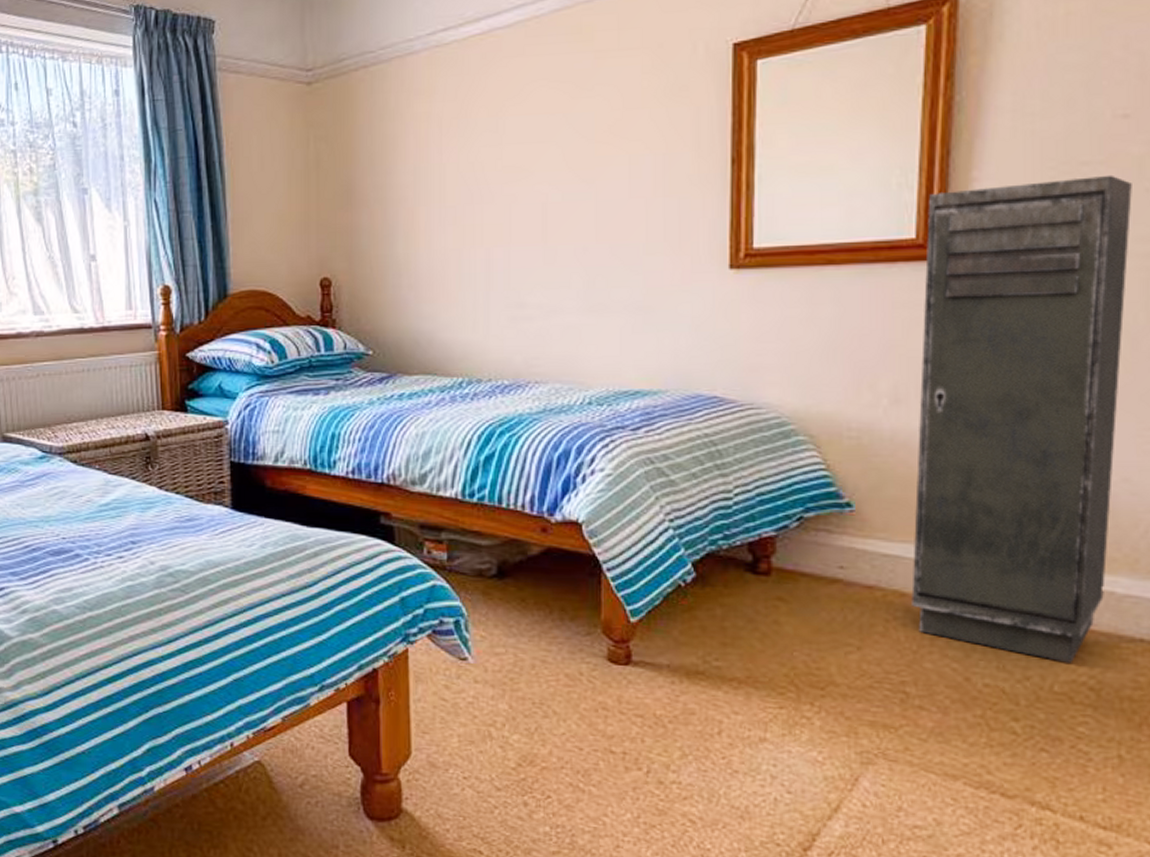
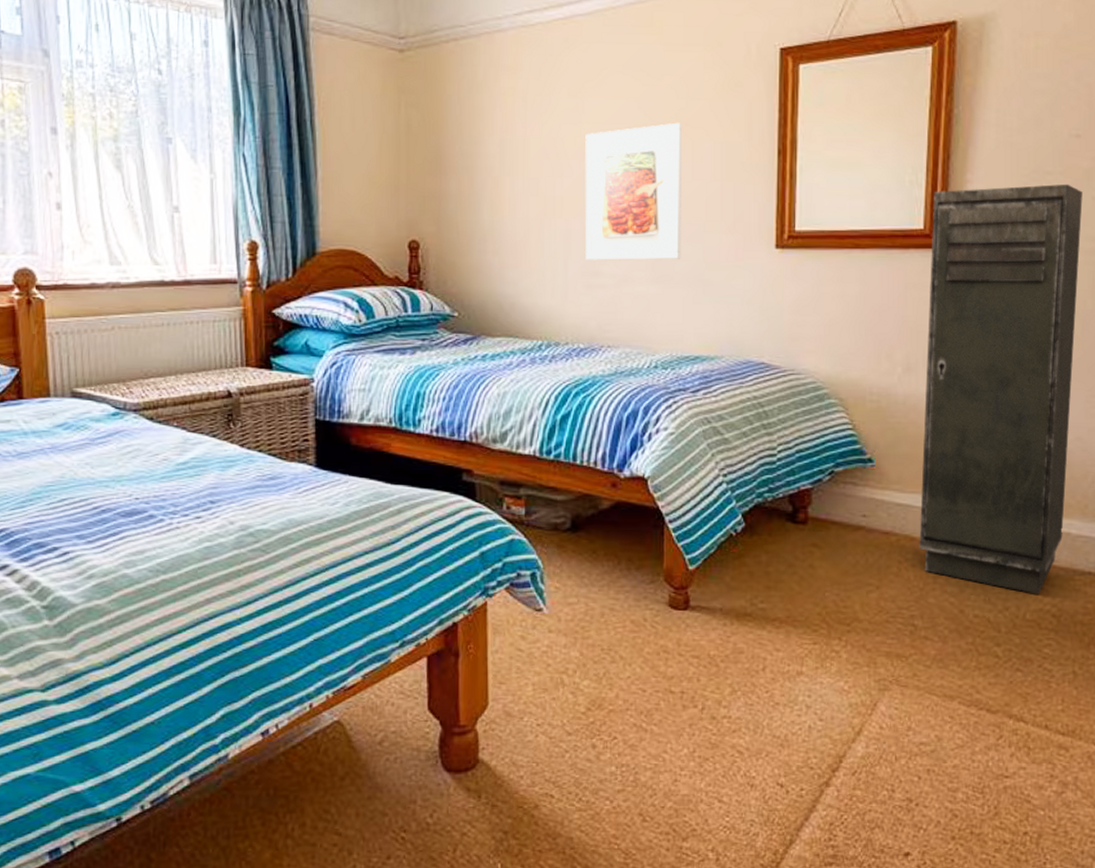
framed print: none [507,136,618,291] -> present [585,122,682,261]

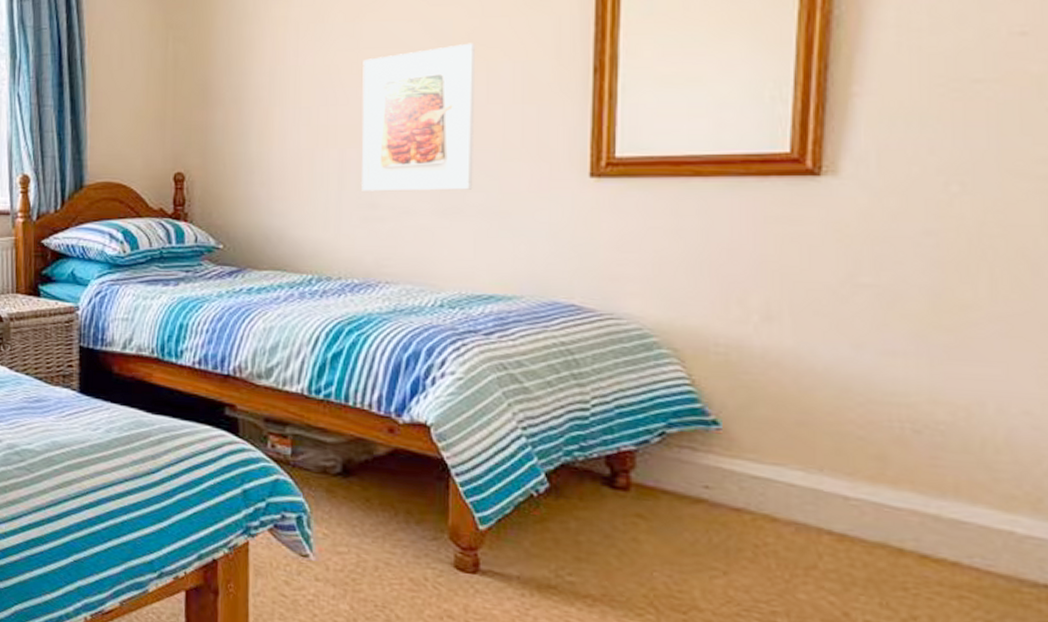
storage cabinet: present [919,184,1083,594] -> none [784,93,1031,605]

